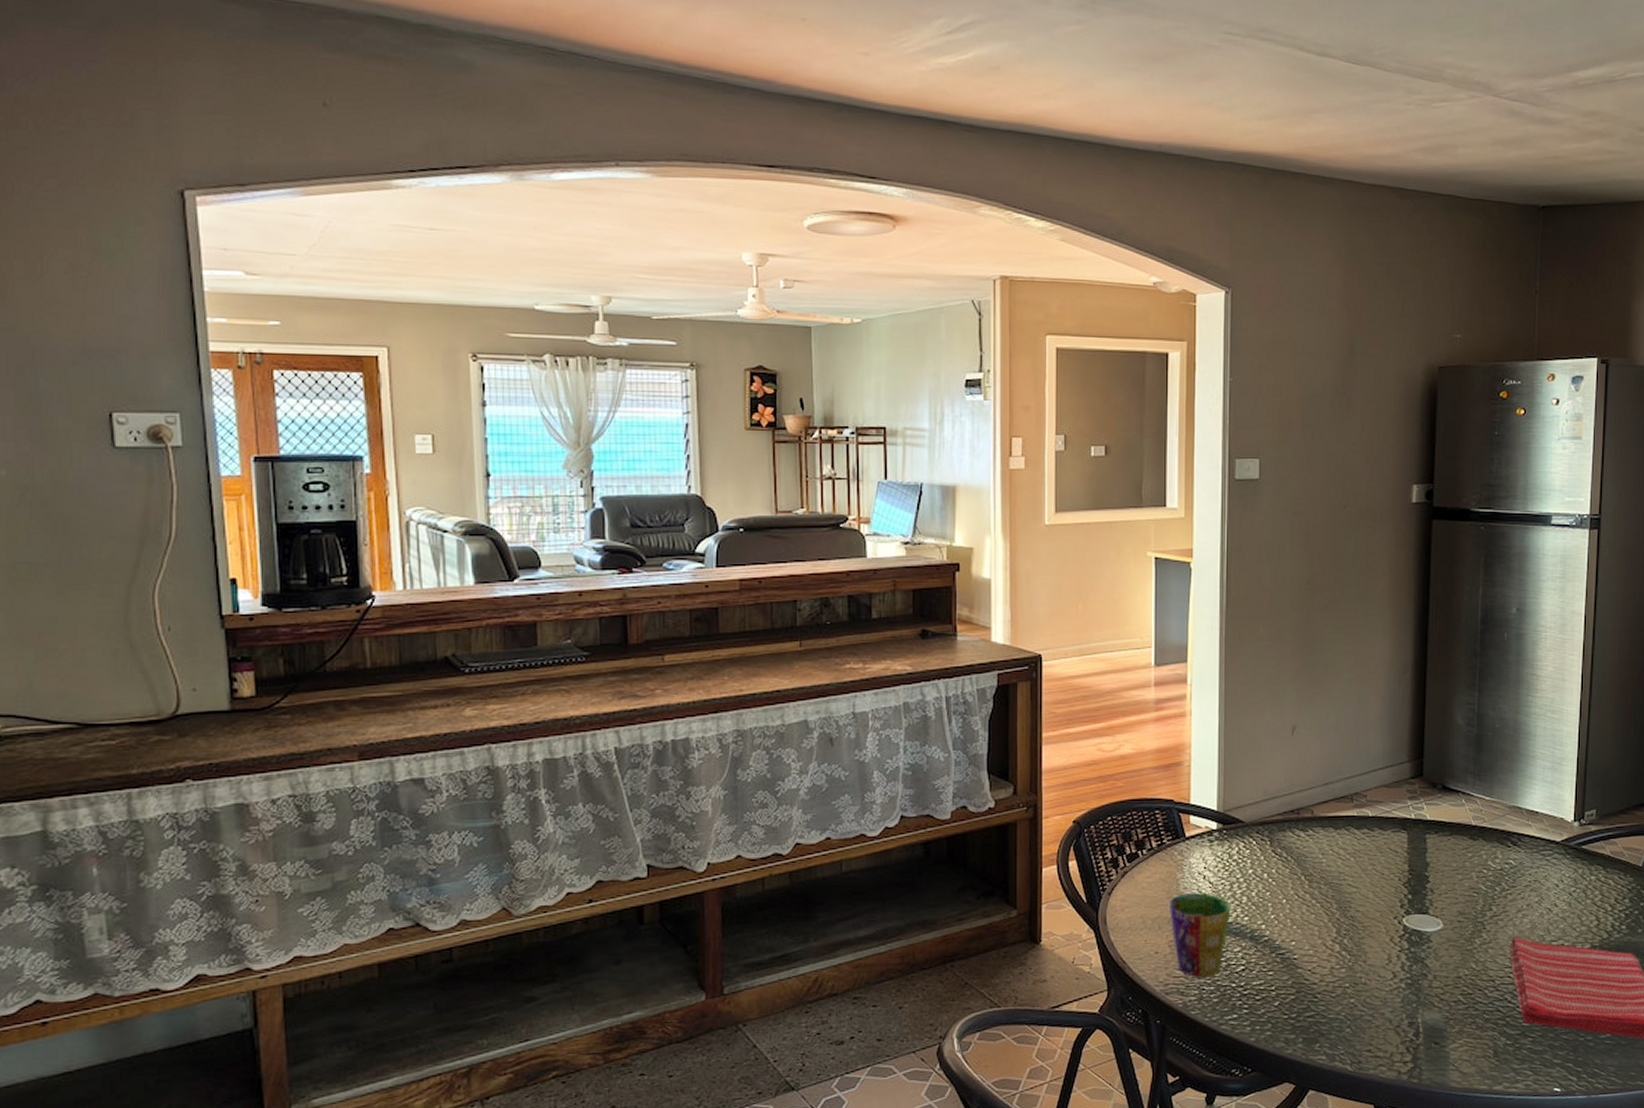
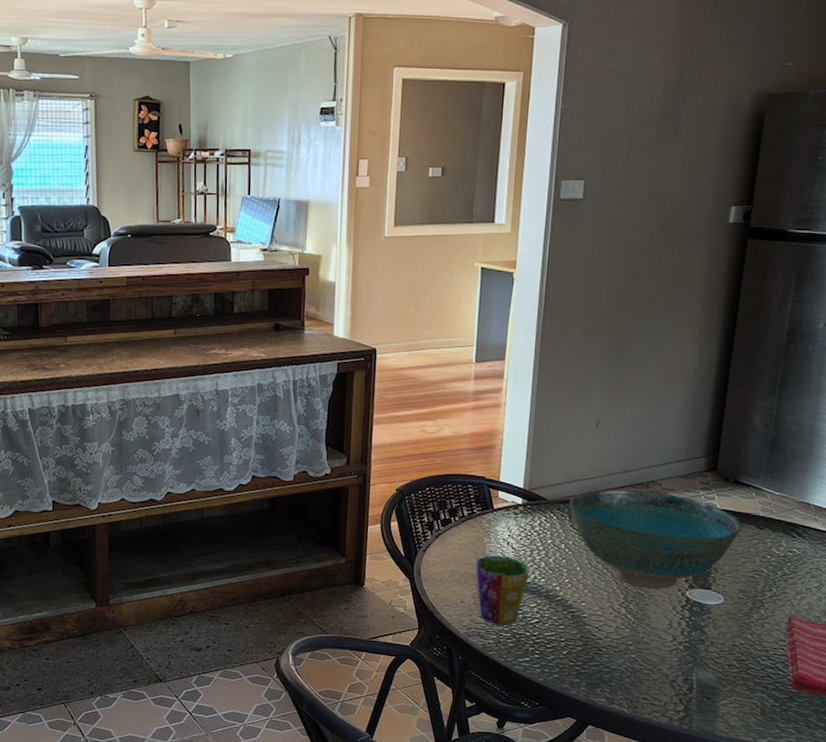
bowl: none [1269,804,1455,919] -> present [569,489,743,590]

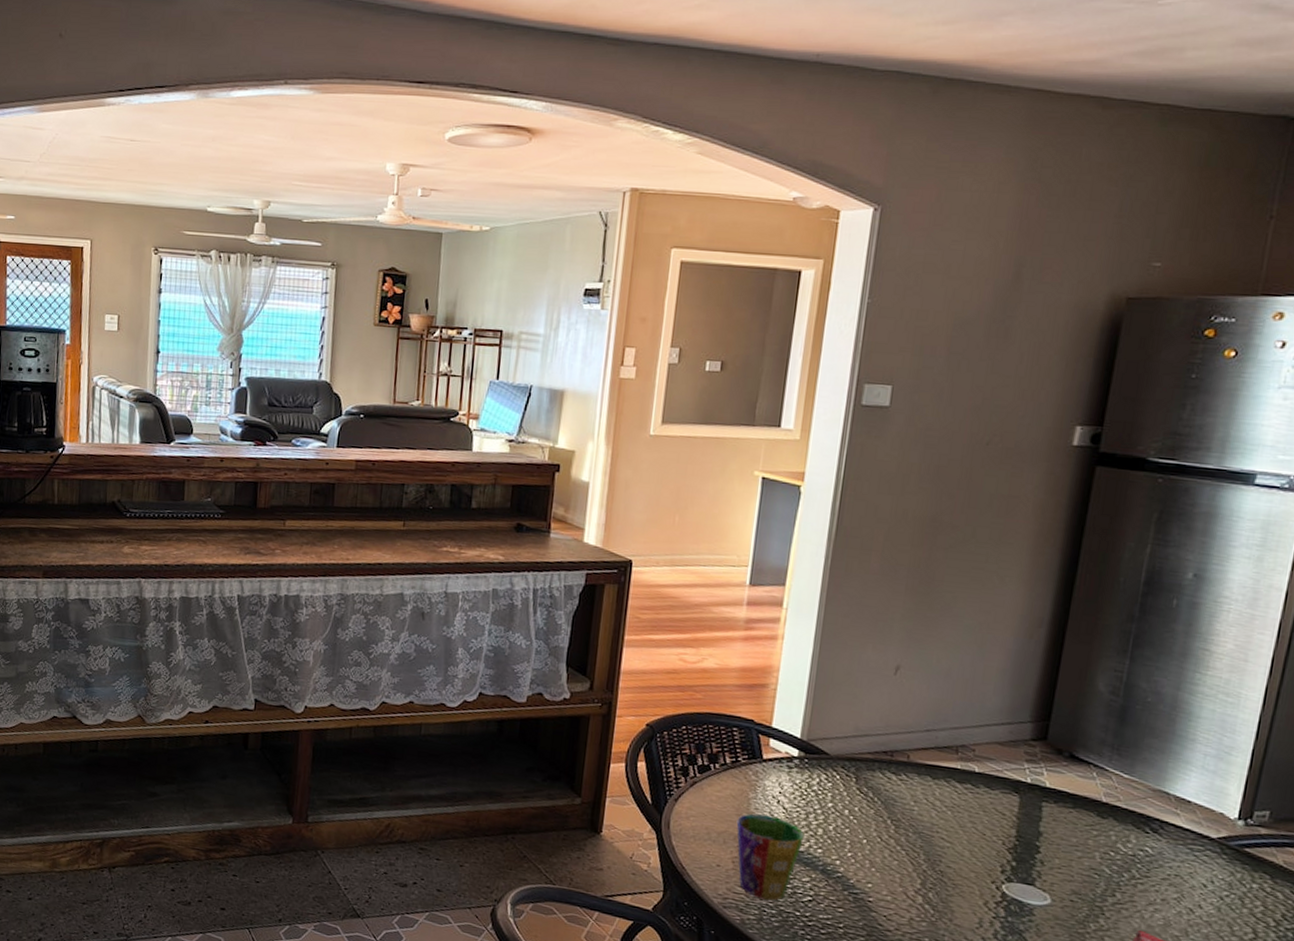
bowl: present [569,489,743,590] -> none [856,749,1079,878]

